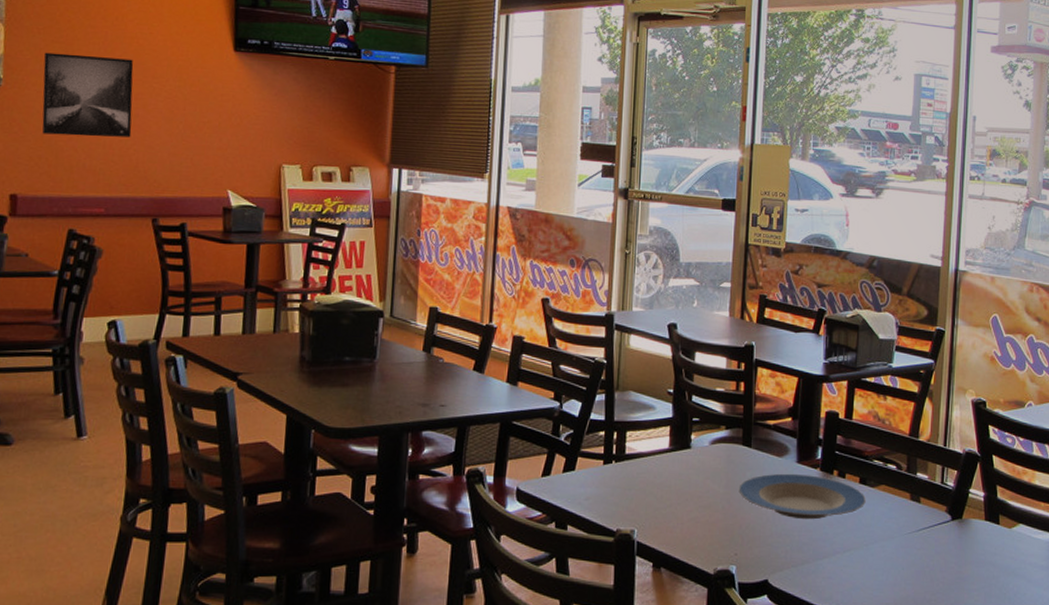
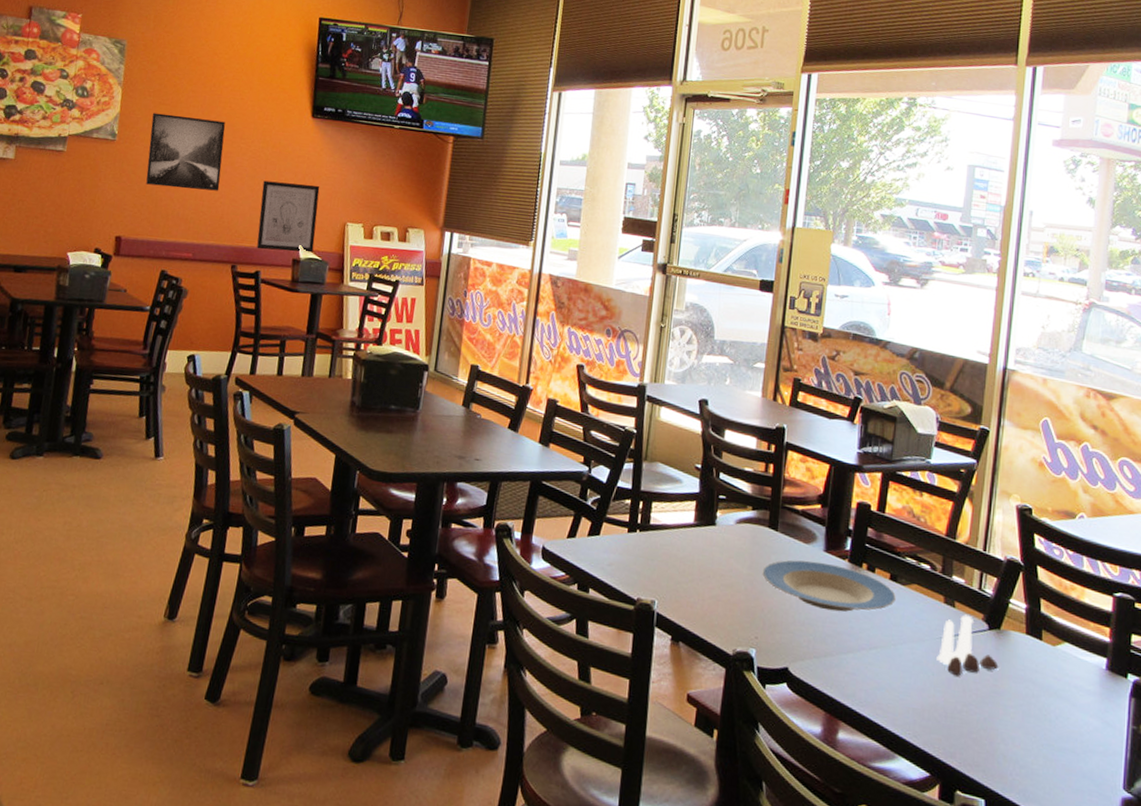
wall art: none [180,123,249,200] -> present [256,180,320,253]
salt and pepper shaker set: none [906,508,962,568] -> present [936,614,999,676]

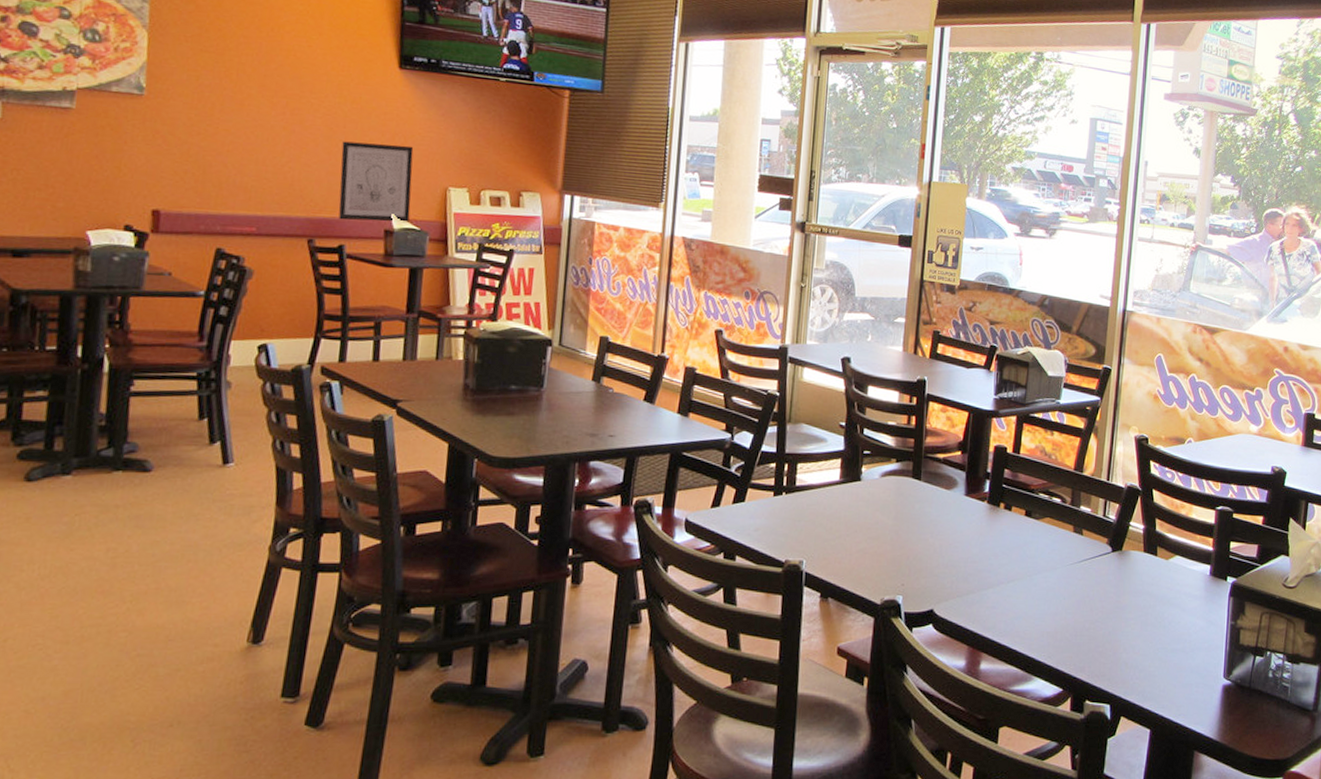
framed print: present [146,113,226,191] -> none [188,62,290,154]
plate: present [762,560,896,612] -> none [907,505,1031,551]
salt and pepper shaker set: present [936,614,999,676] -> none [1067,541,1121,597]

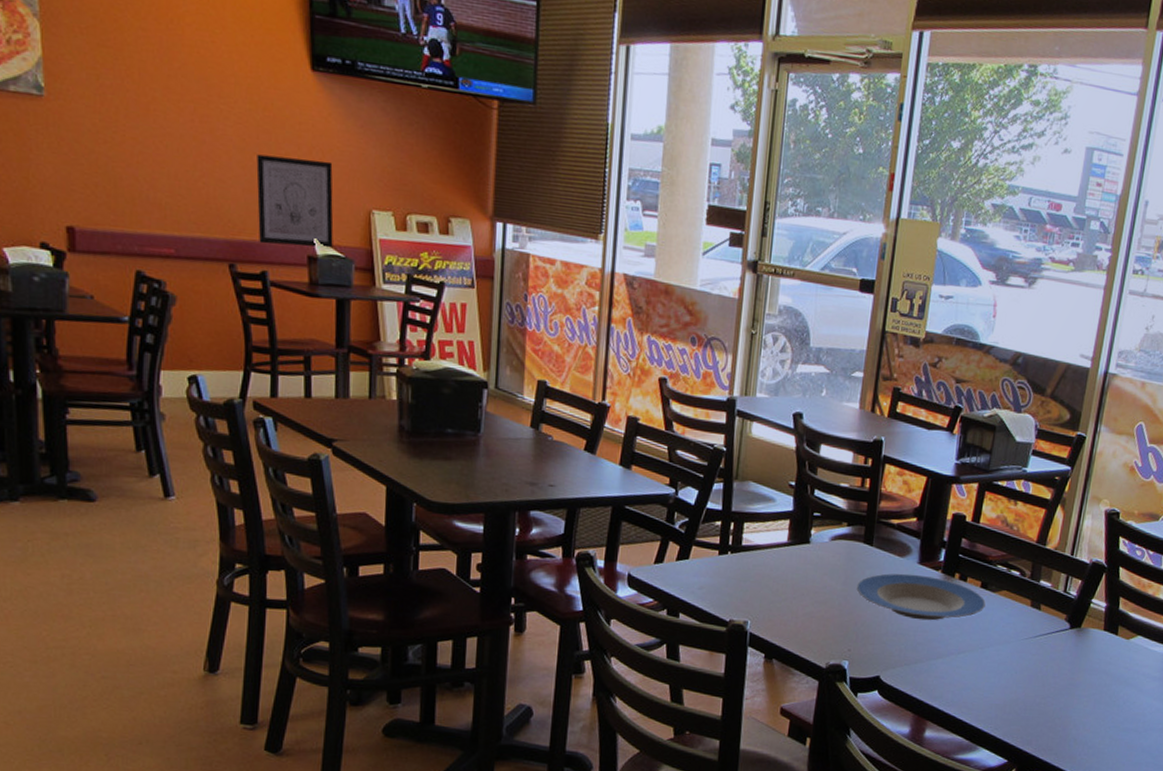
plate: none [907,505,1031,551] -> present [856,573,986,621]

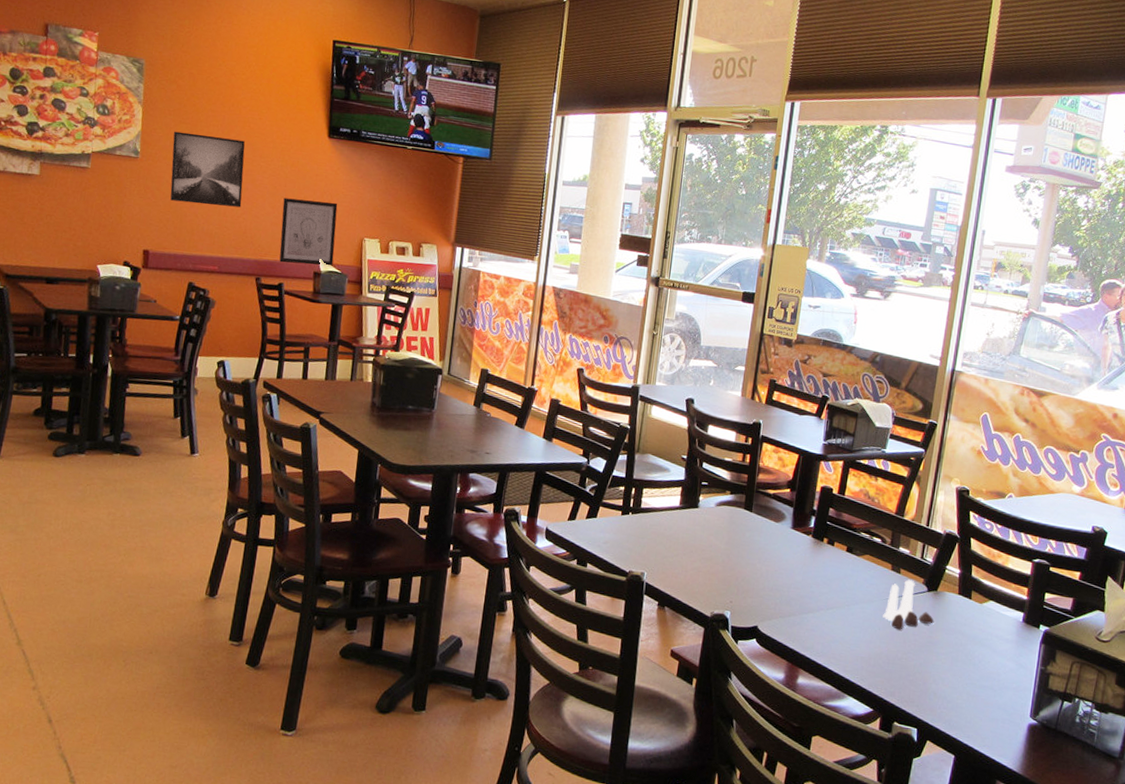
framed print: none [89,58,199,168] -> present [170,131,245,208]
plate: present [856,573,986,621] -> none [738,536,851,579]
salt and pepper shaker set: none [1020,616,1077,673] -> present [883,579,934,630]

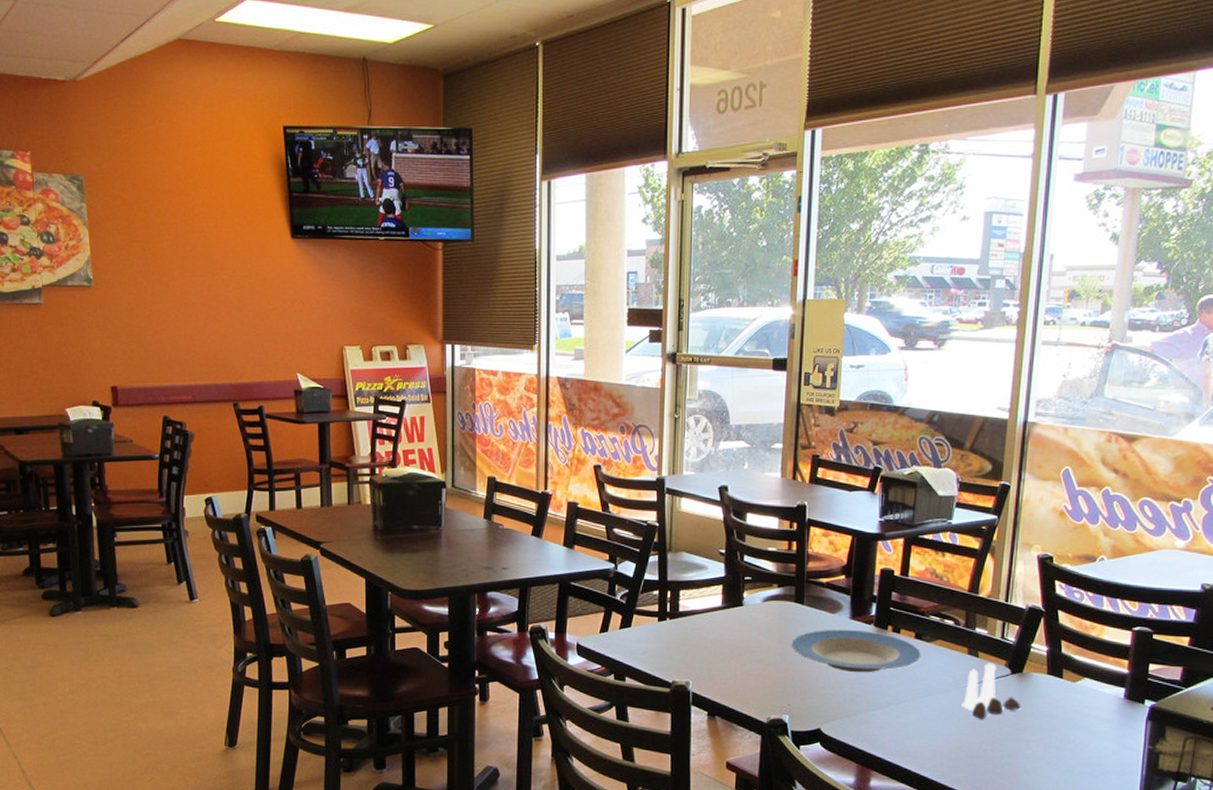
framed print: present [170,131,245,208] -> none [125,252,208,329]
wall art: present [279,198,338,266] -> none [252,310,314,384]
plate: none [738,536,851,579] -> present [791,629,921,673]

